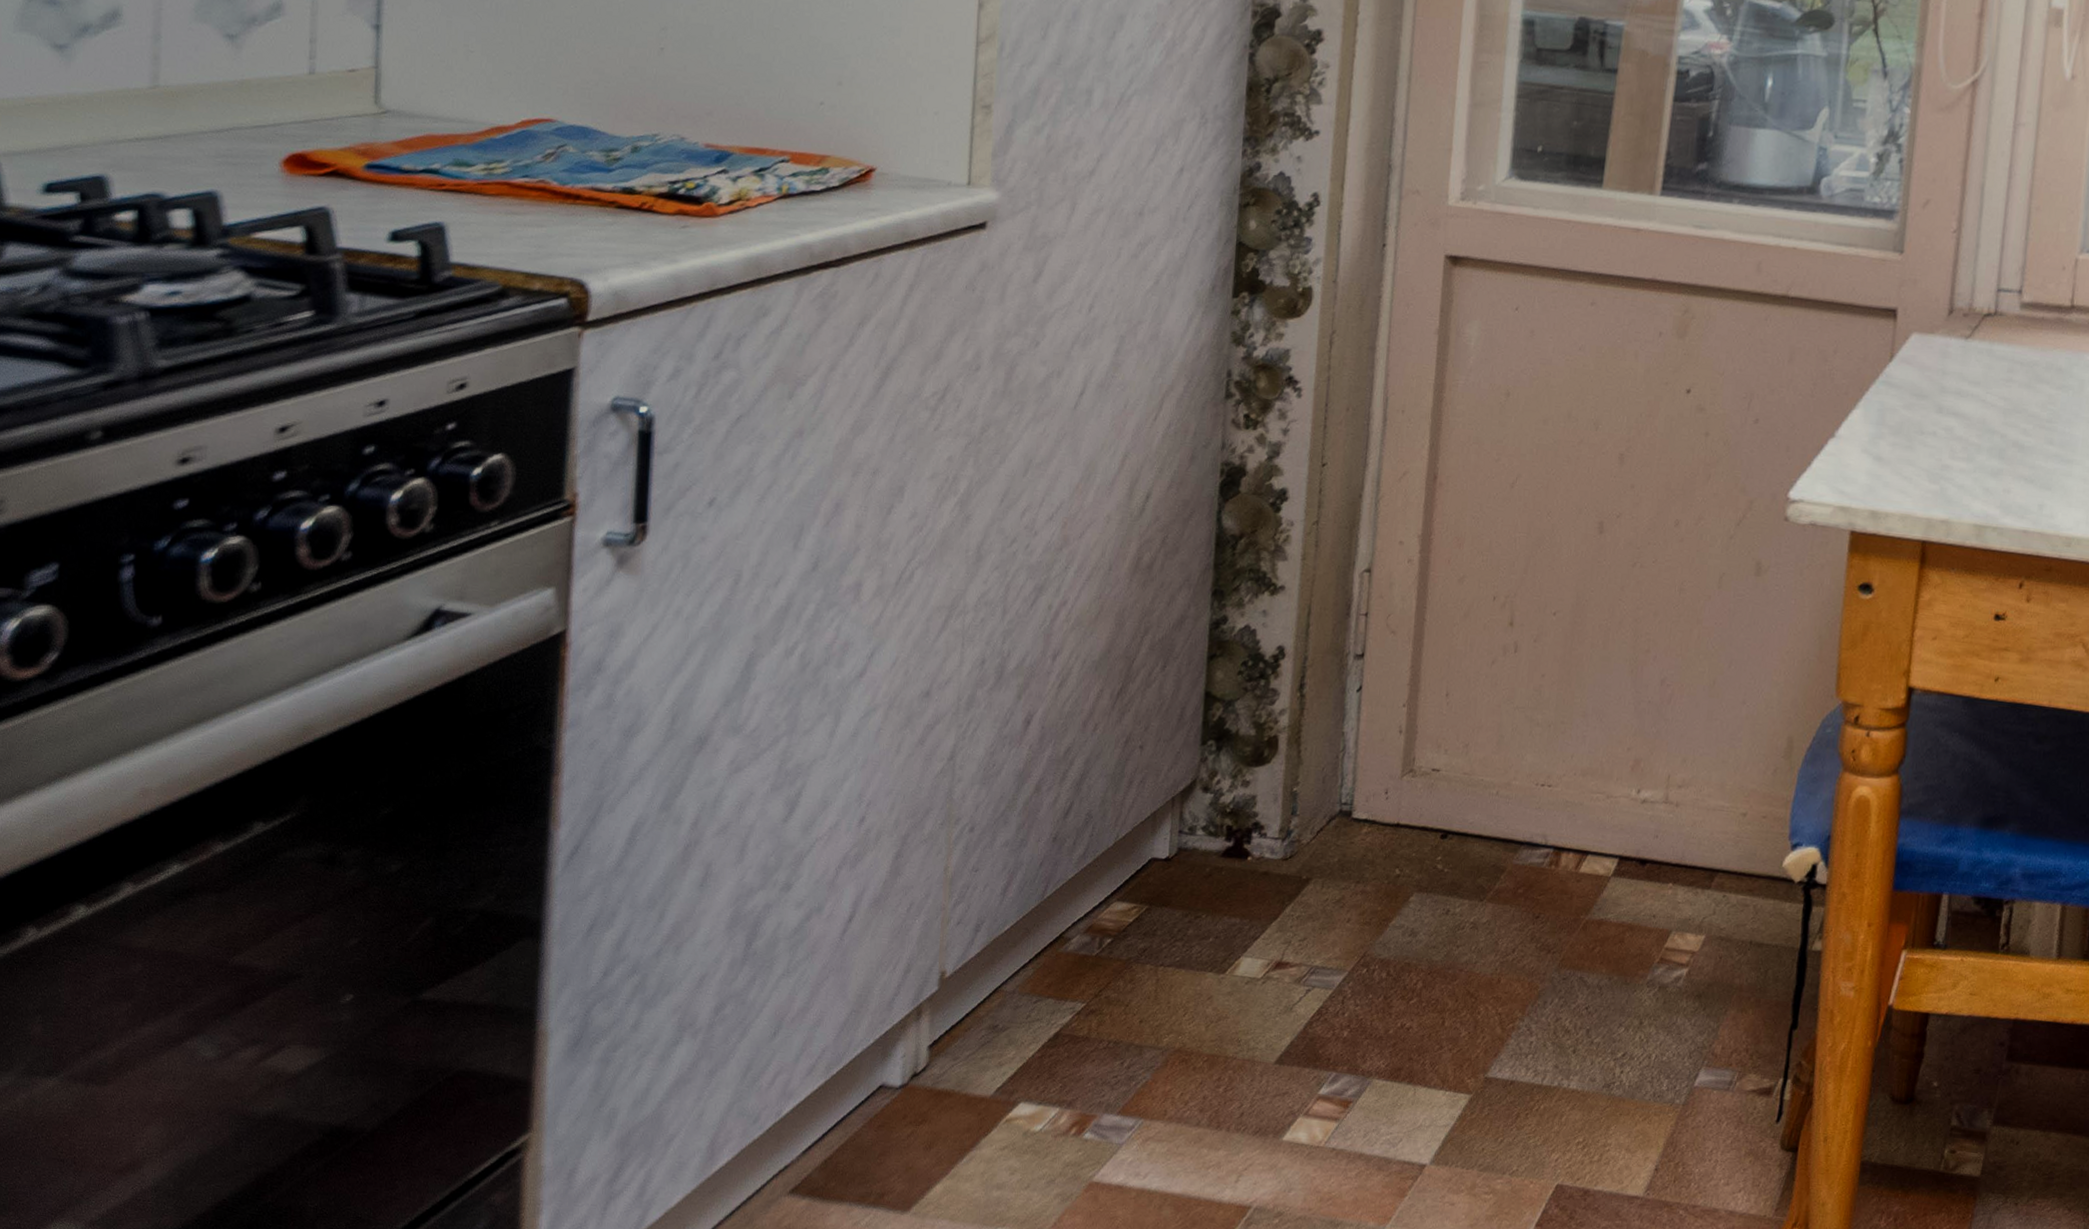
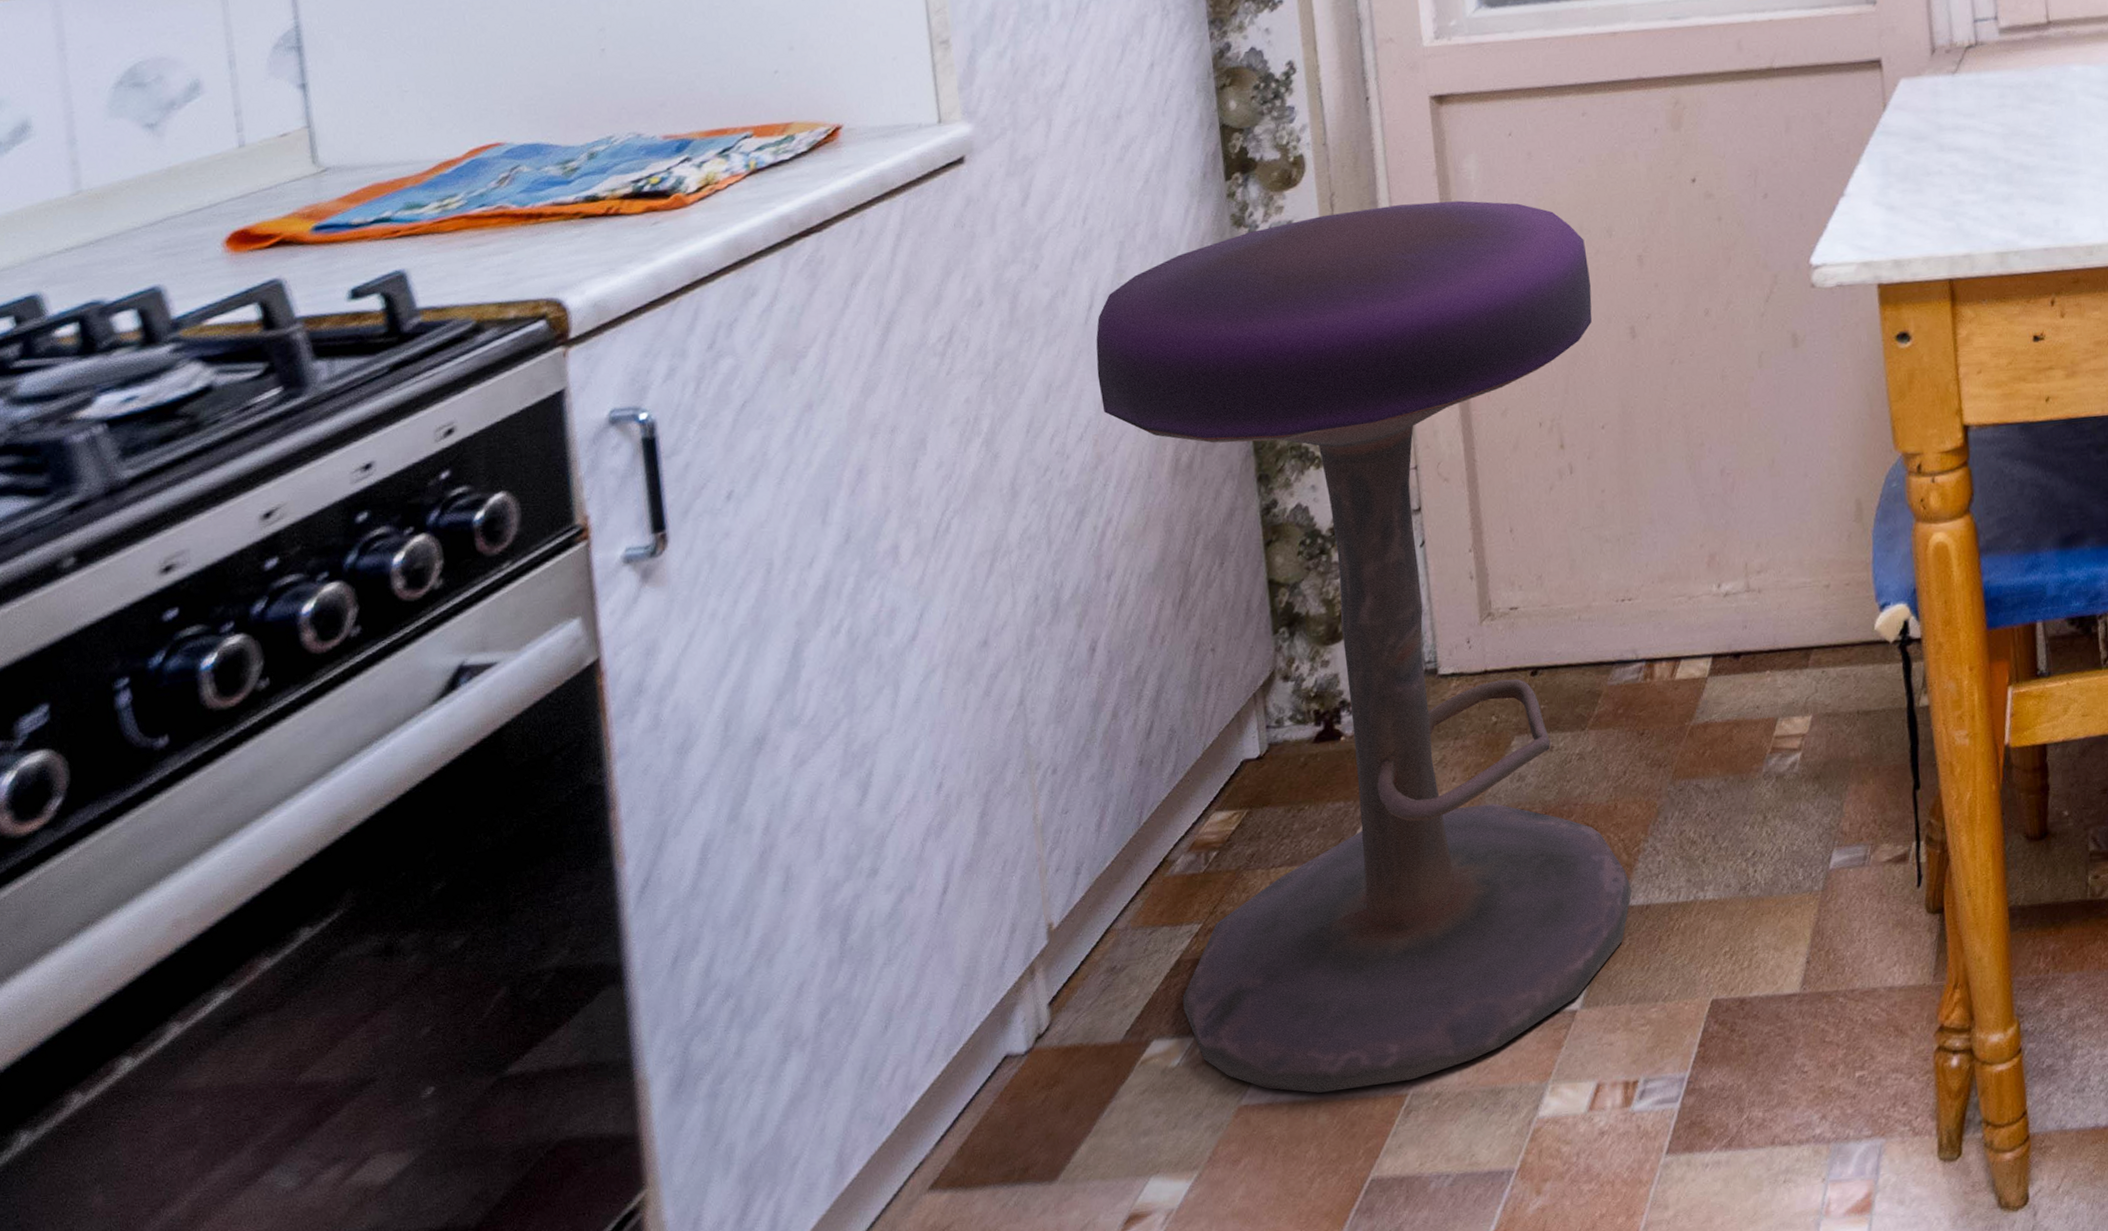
stool: none [1054,350,1570,1195] -> present [1096,200,1632,1093]

